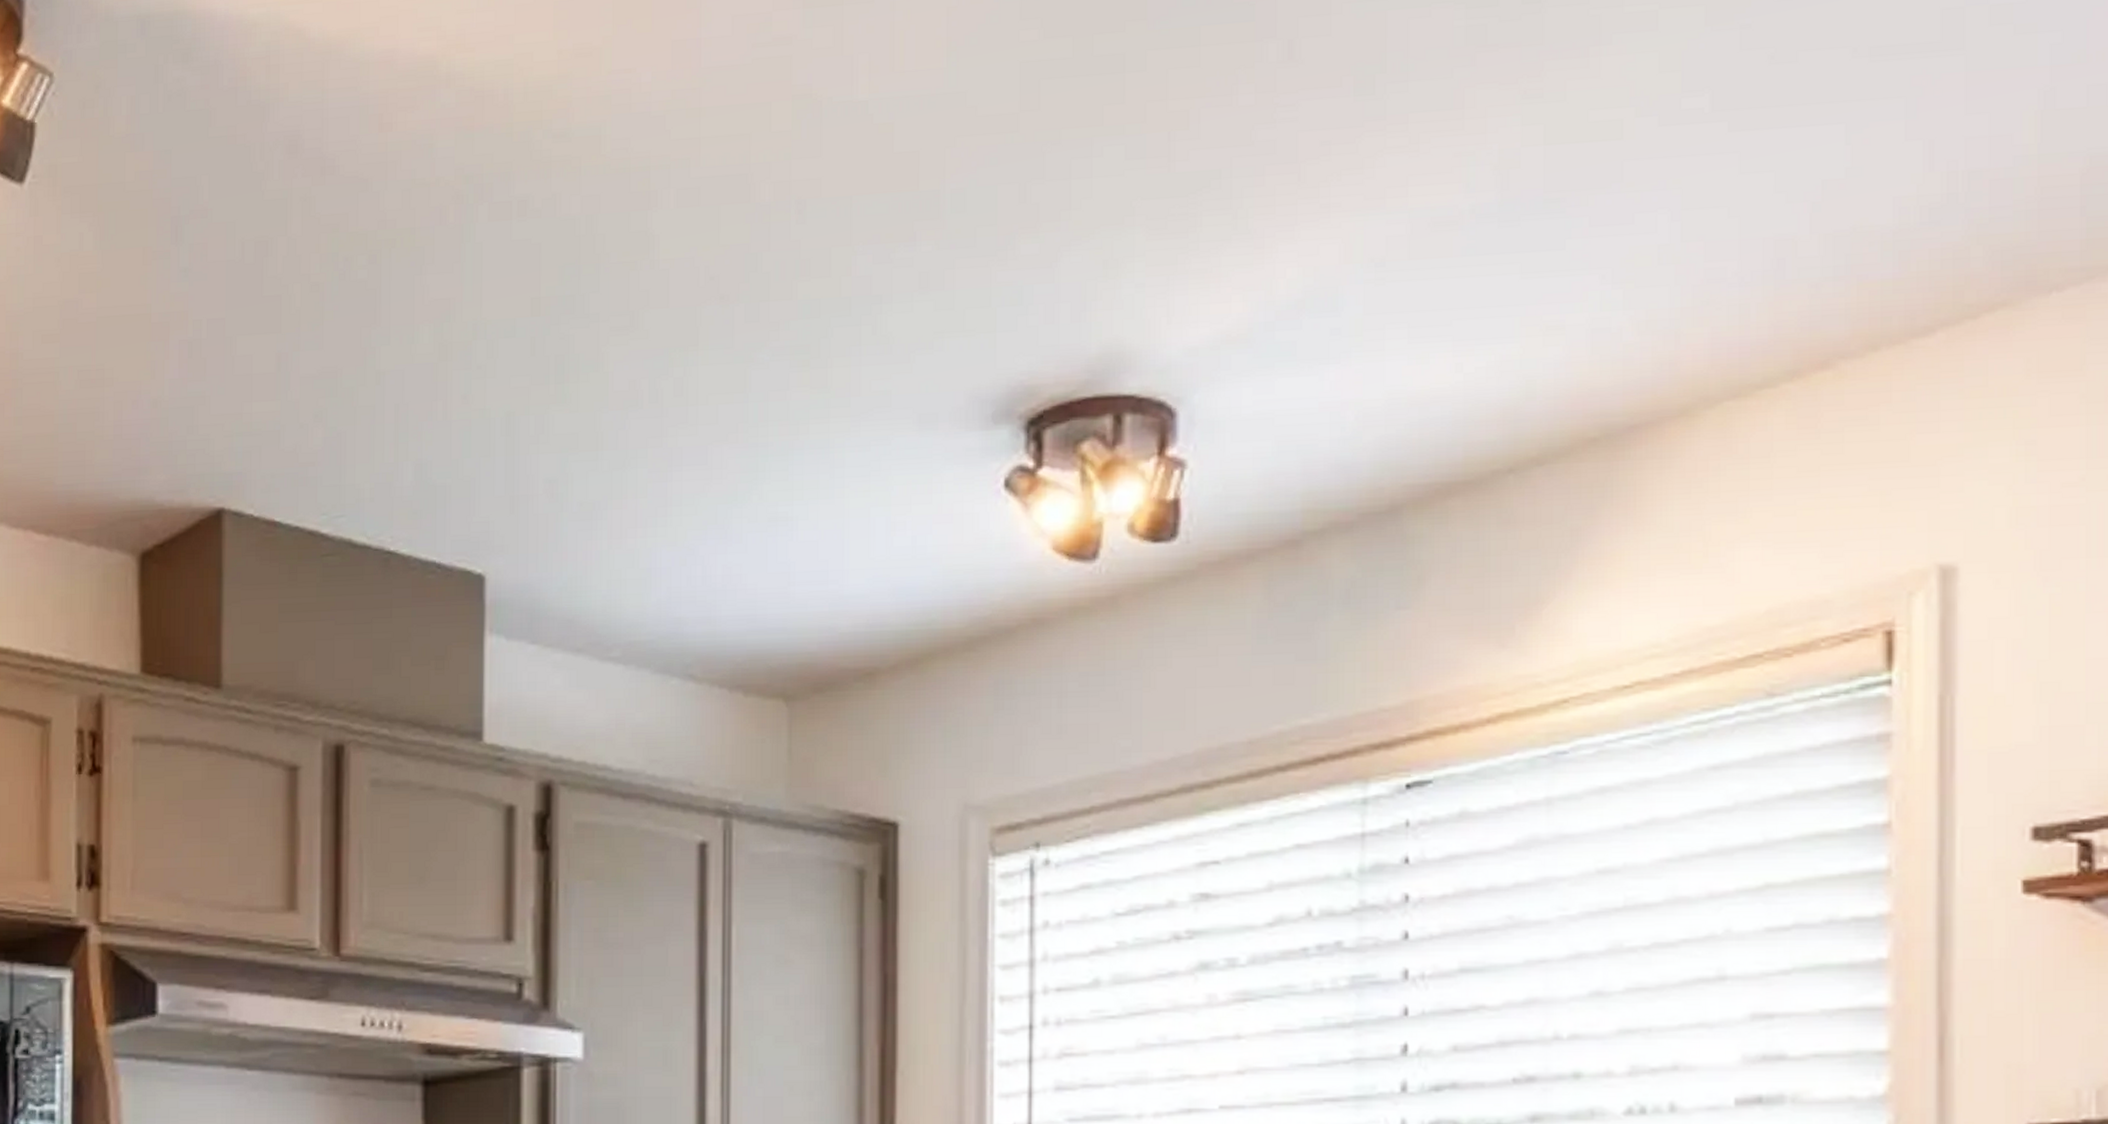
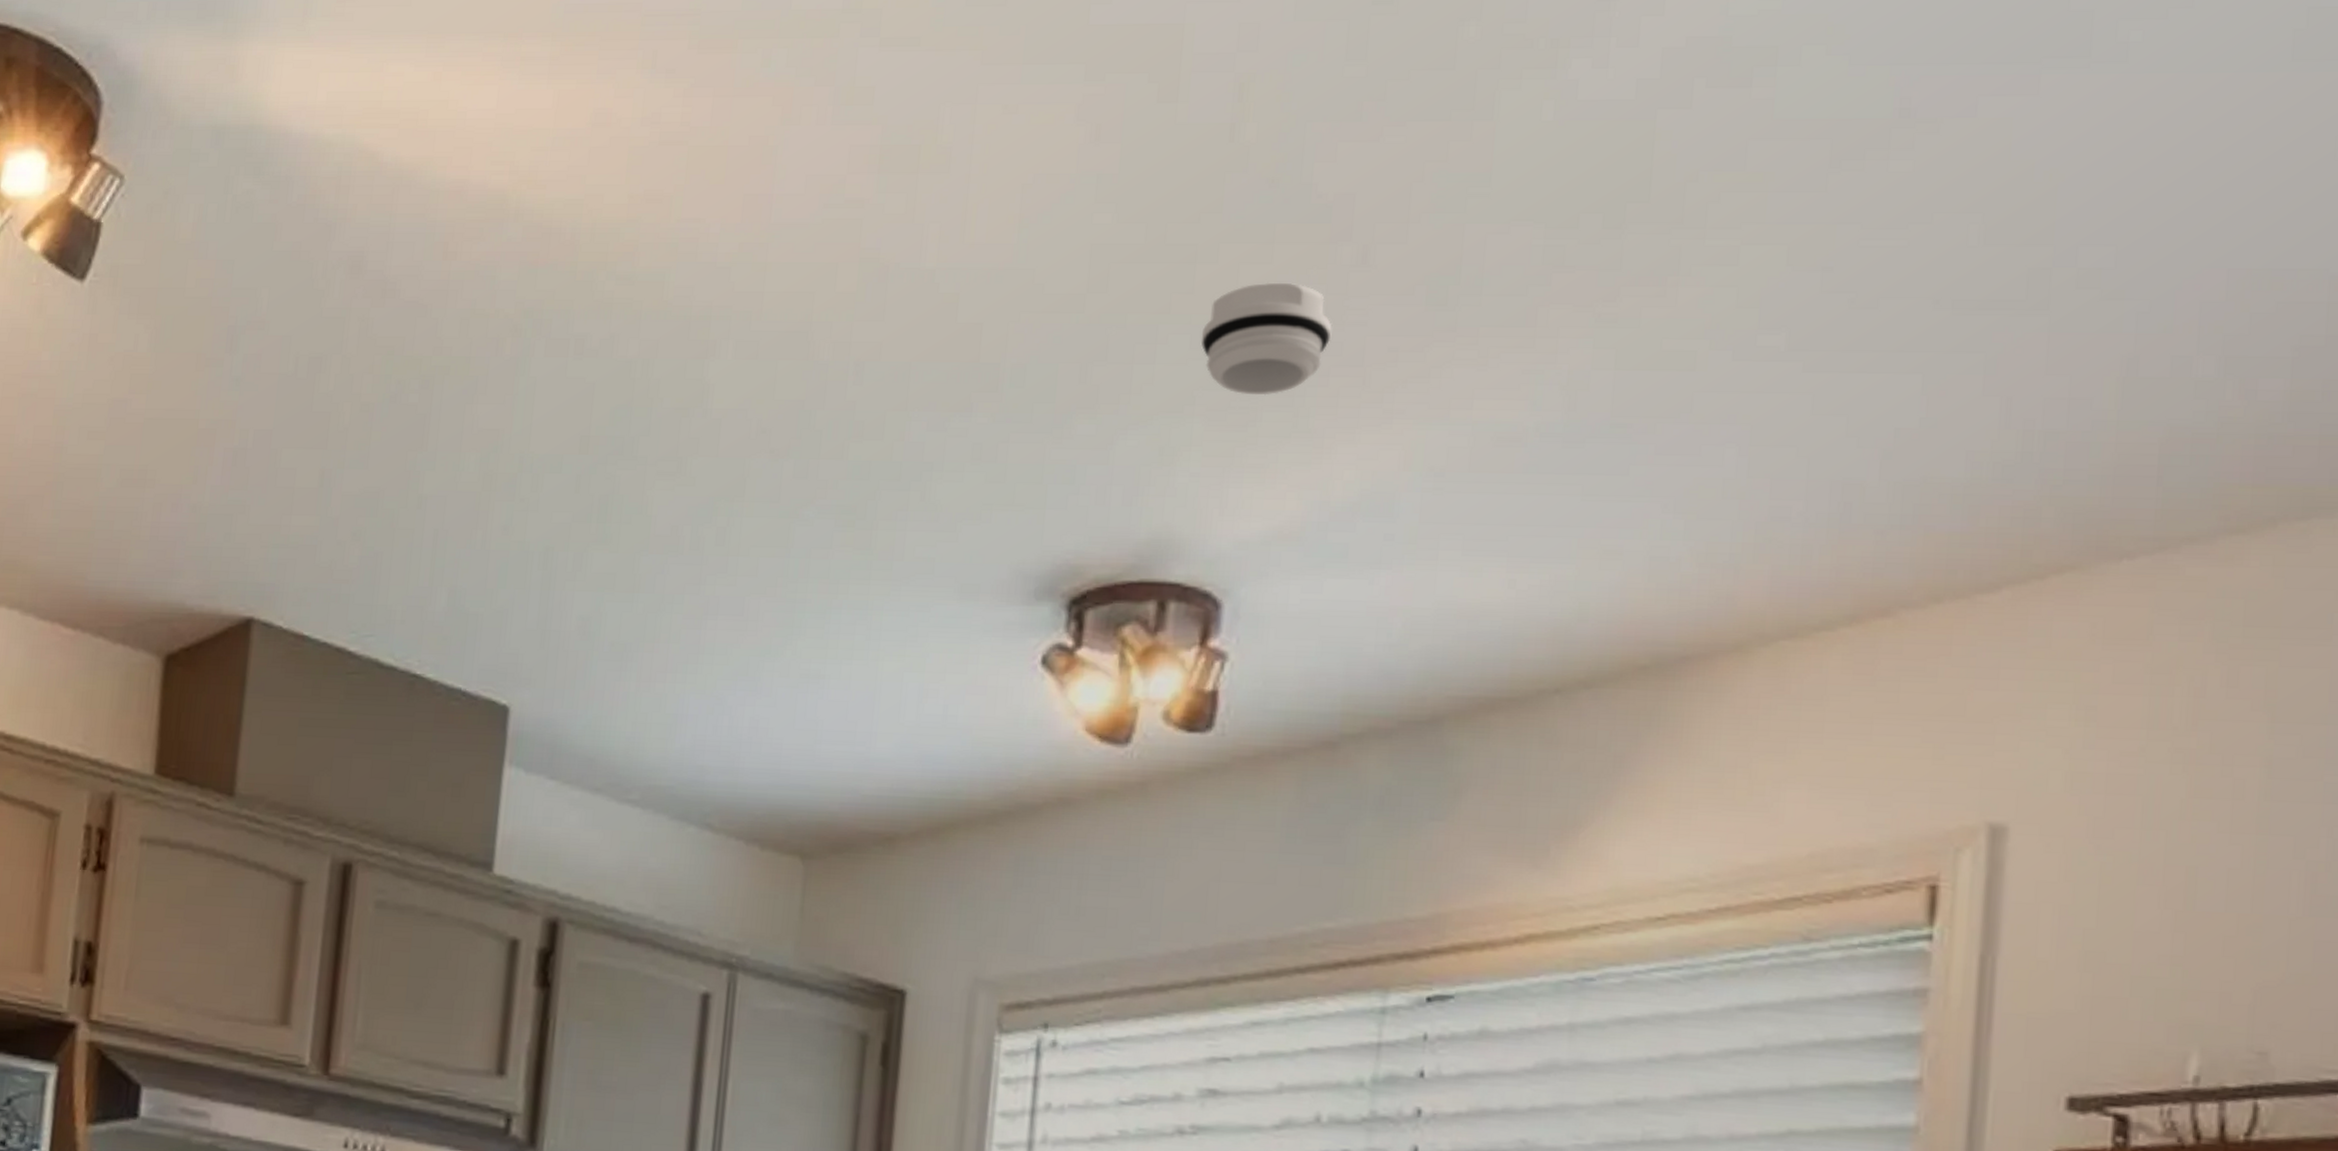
smoke detector: none [1135,84,1264,201] -> present [1200,282,1333,396]

